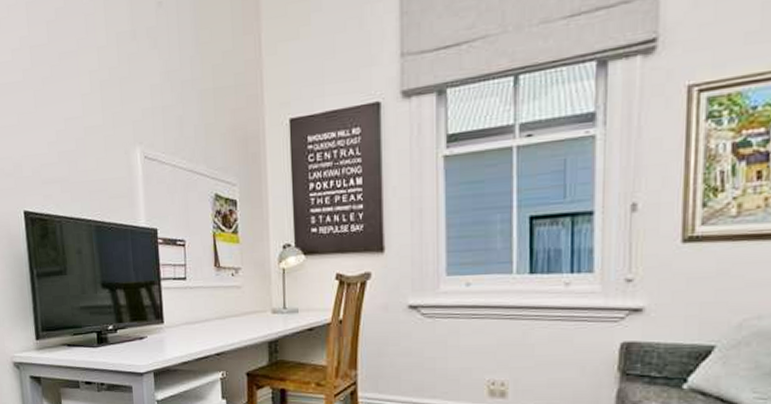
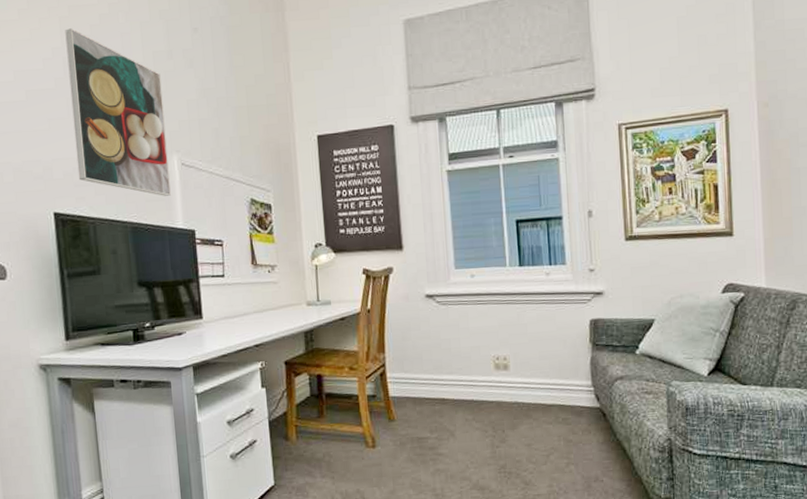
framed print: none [31,14,134,193] -> present [65,28,171,196]

